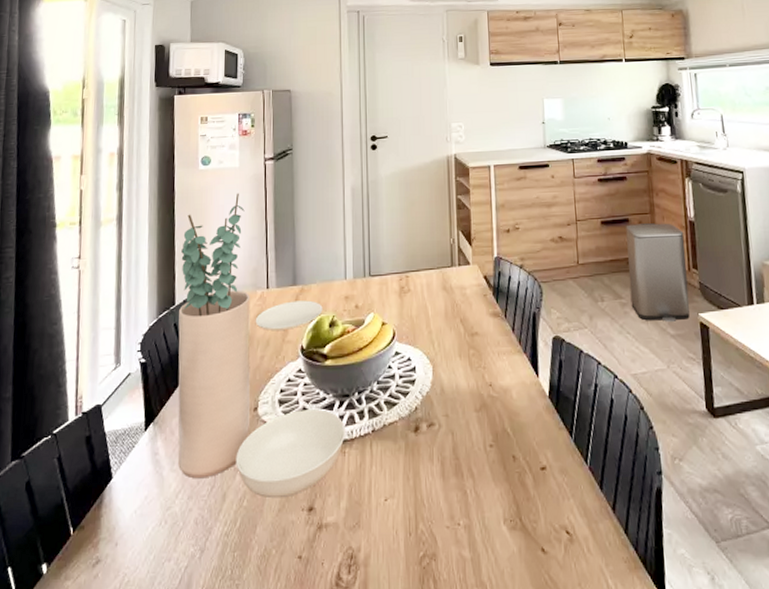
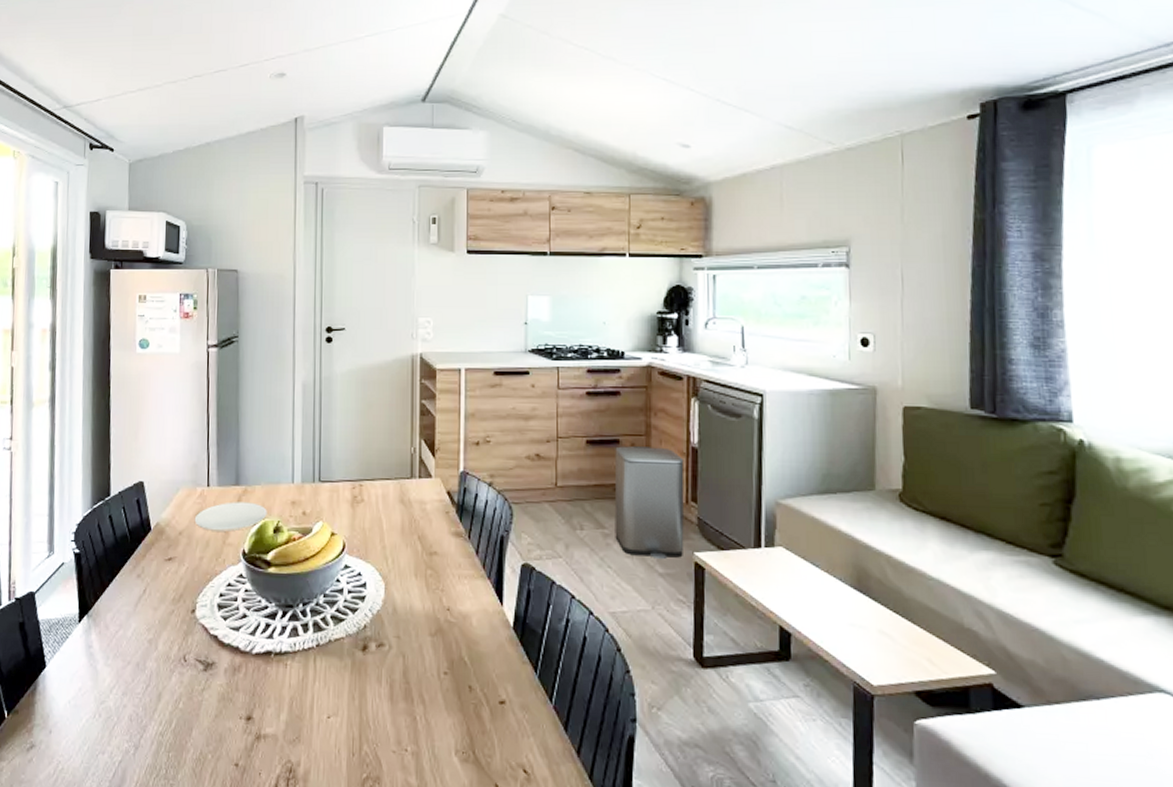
vase: present [178,193,251,479] -> none [112,381,190,676]
bowl: present [235,409,345,499] -> none [171,616,288,704]

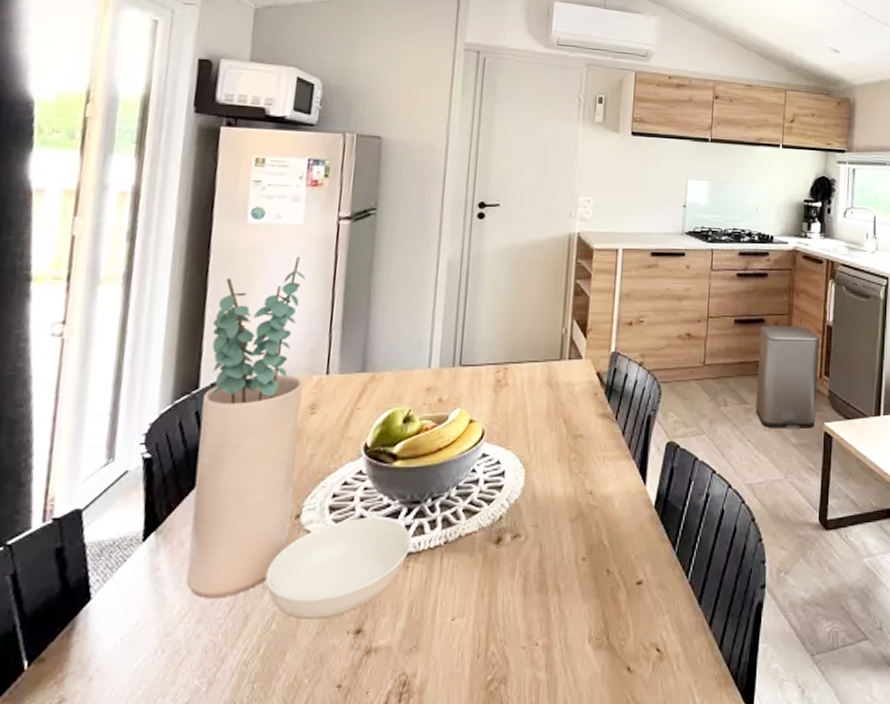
vase: none [112,381,190,676] -> present [186,256,306,599]
bowl: none [171,616,288,704] -> present [265,517,412,621]
plate: present [194,502,267,532] -> none [307,390,397,424]

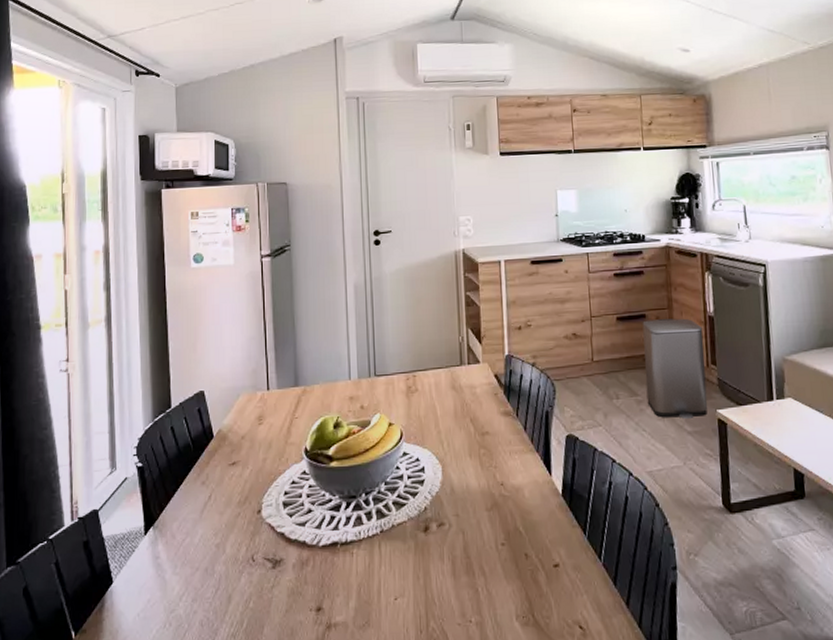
vase: present [186,256,306,599] -> none [176,291,255,582]
bowl: present [265,517,412,621] -> none [240,511,353,600]

